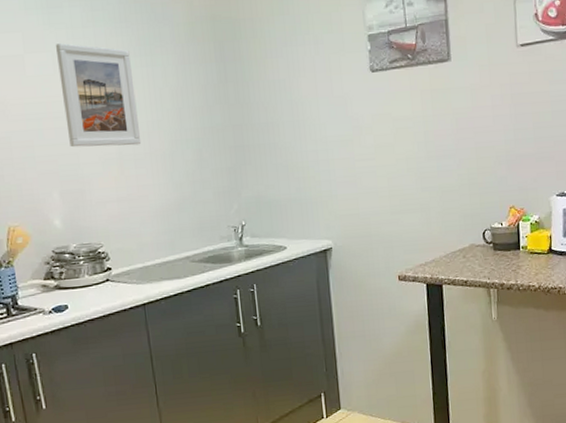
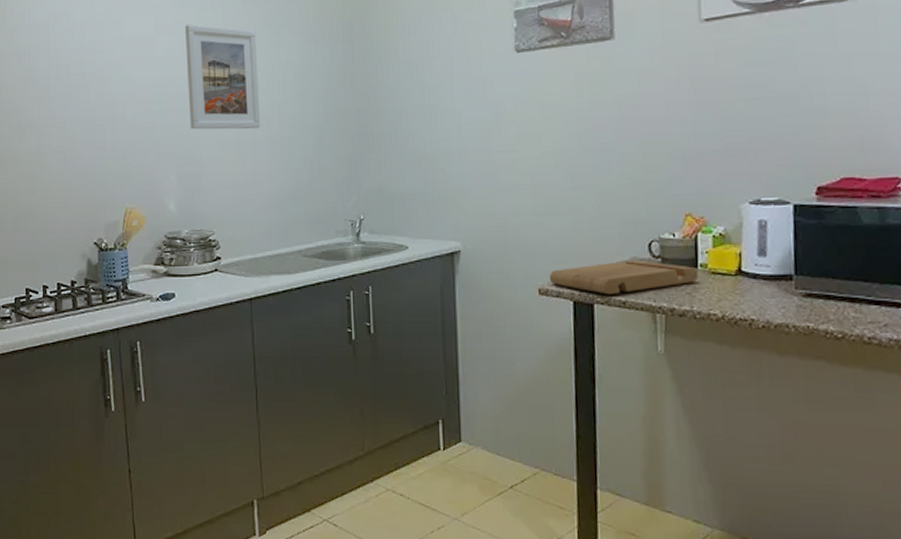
cutting board: none [406,246,521,277] -> present [549,259,699,295]

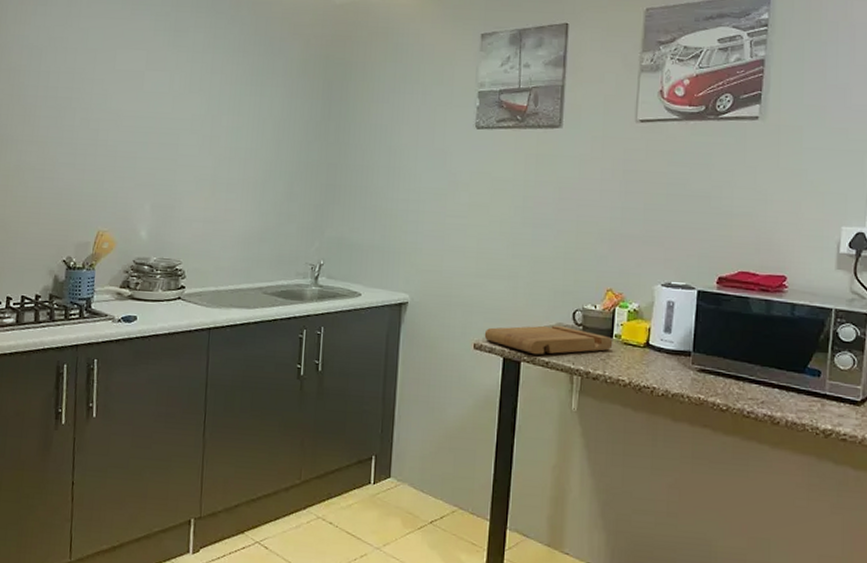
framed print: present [184,24,261,130] -> none [169,65,242,170]

